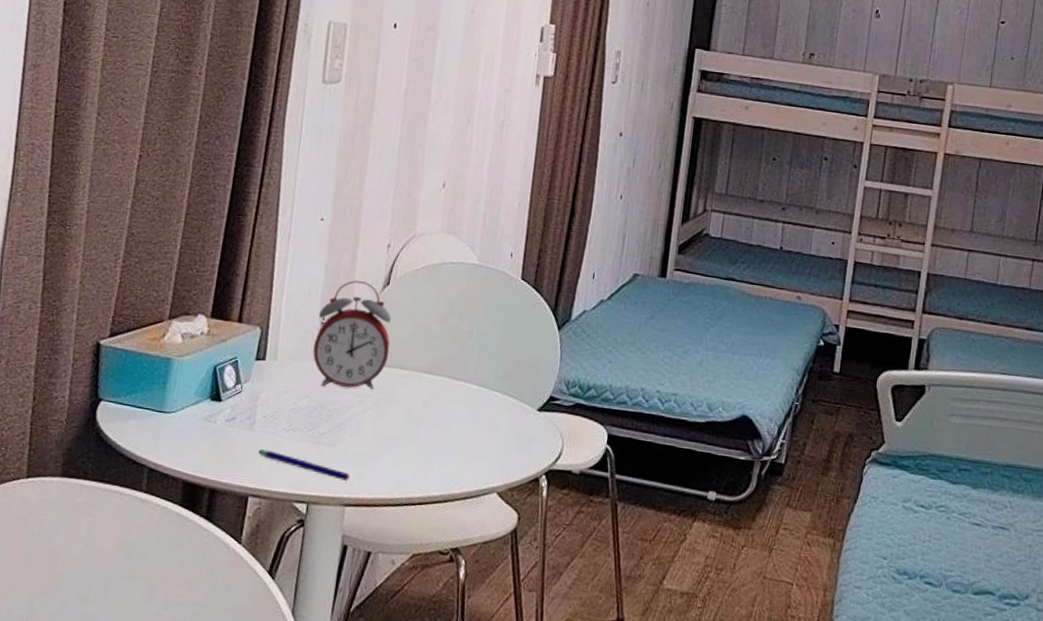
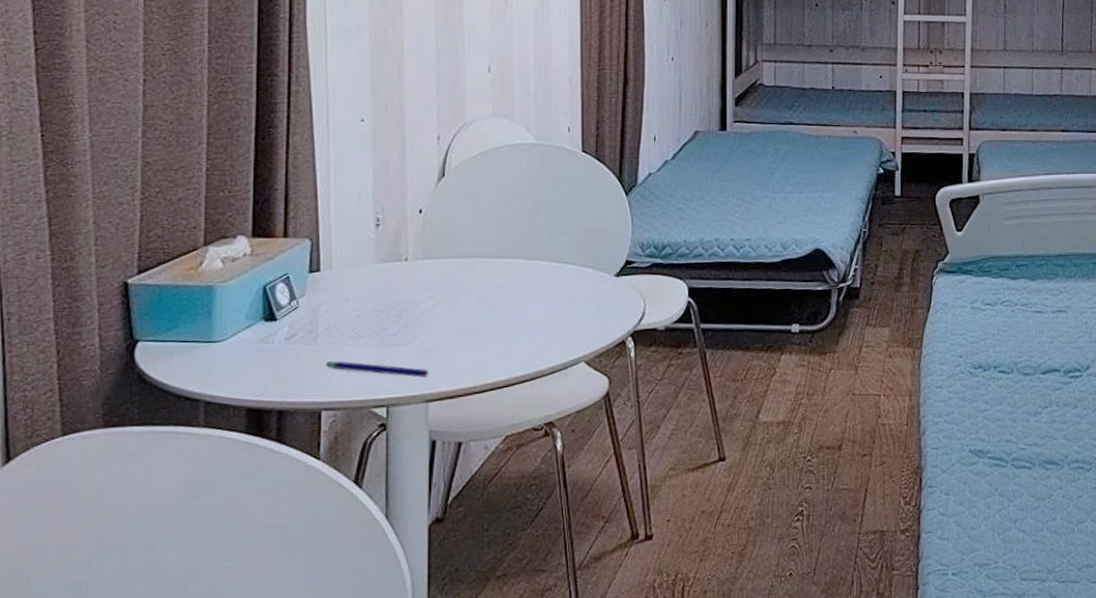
alarm clock: present [313,280,392,389] -> none [371,176,454,288]

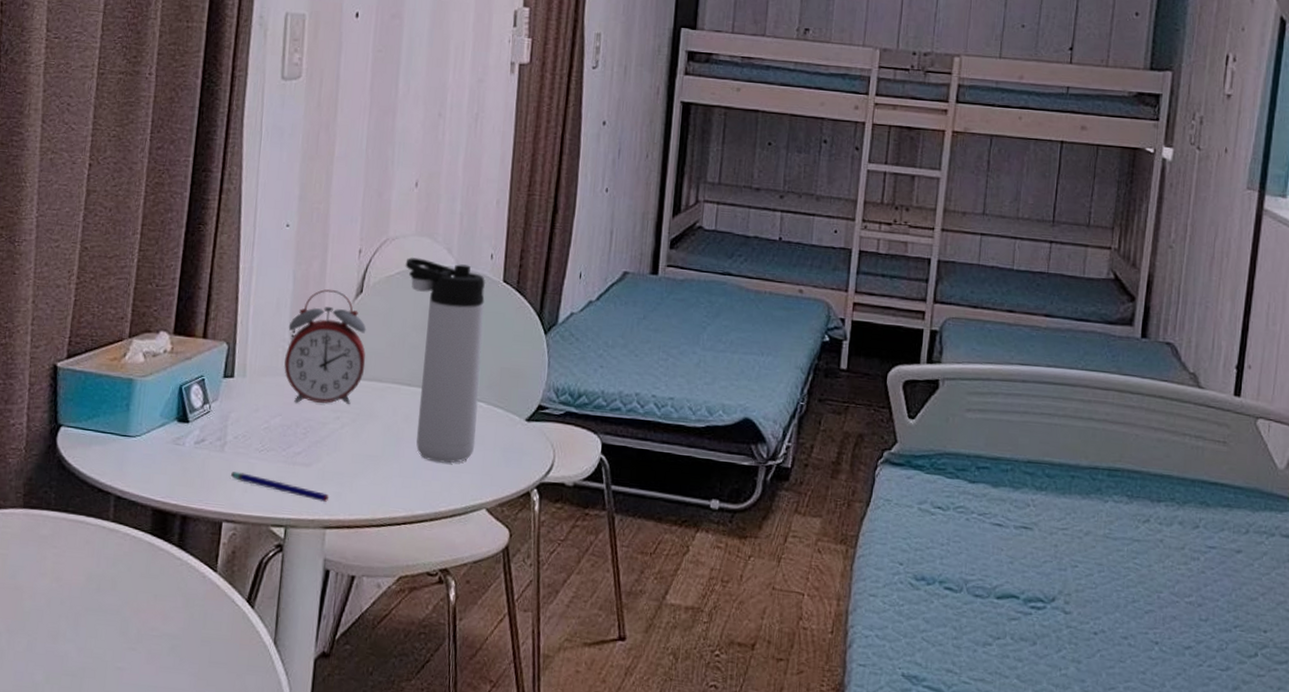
alarm clock: none [371,176,454,288] -> present [284,289,366,404]
thermos bottle: none [485,138,569,326] -> present [405,257,486,463]

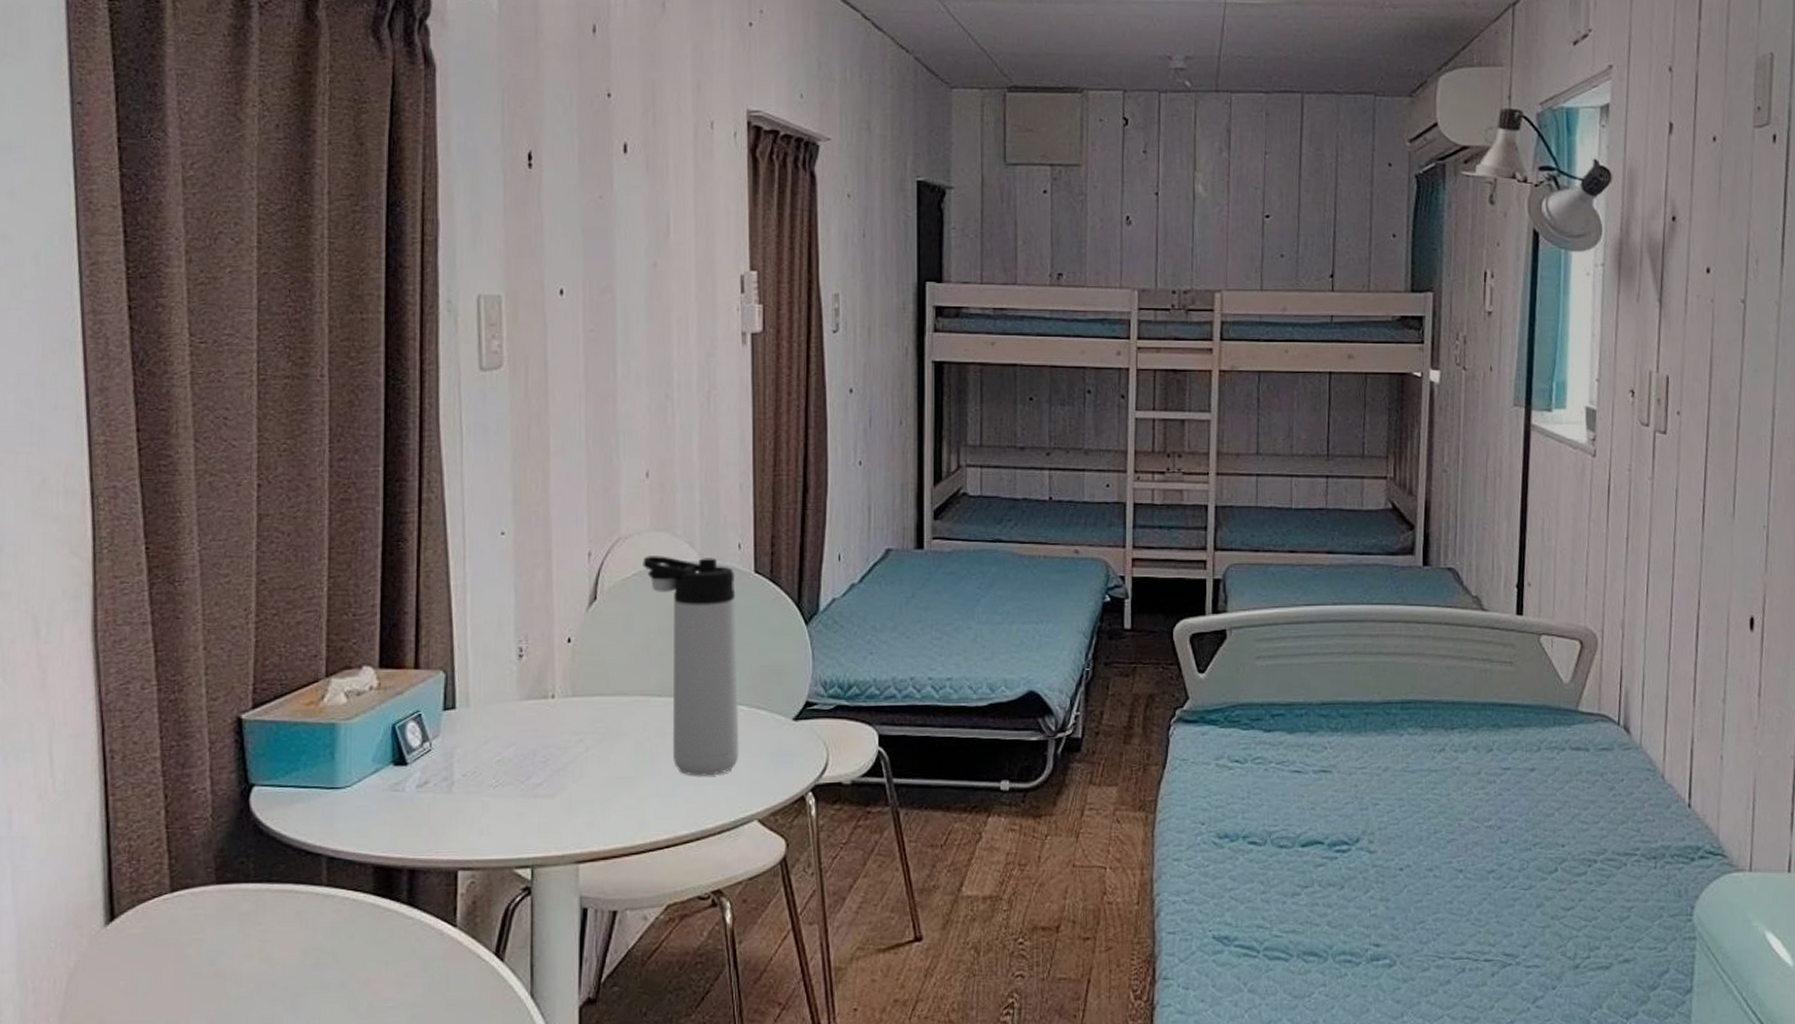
pen: present [231,472,329,502] -> none [463,813,578,834]
alarm clock: present [284,289,366,404] -> none [514,599,607,729]

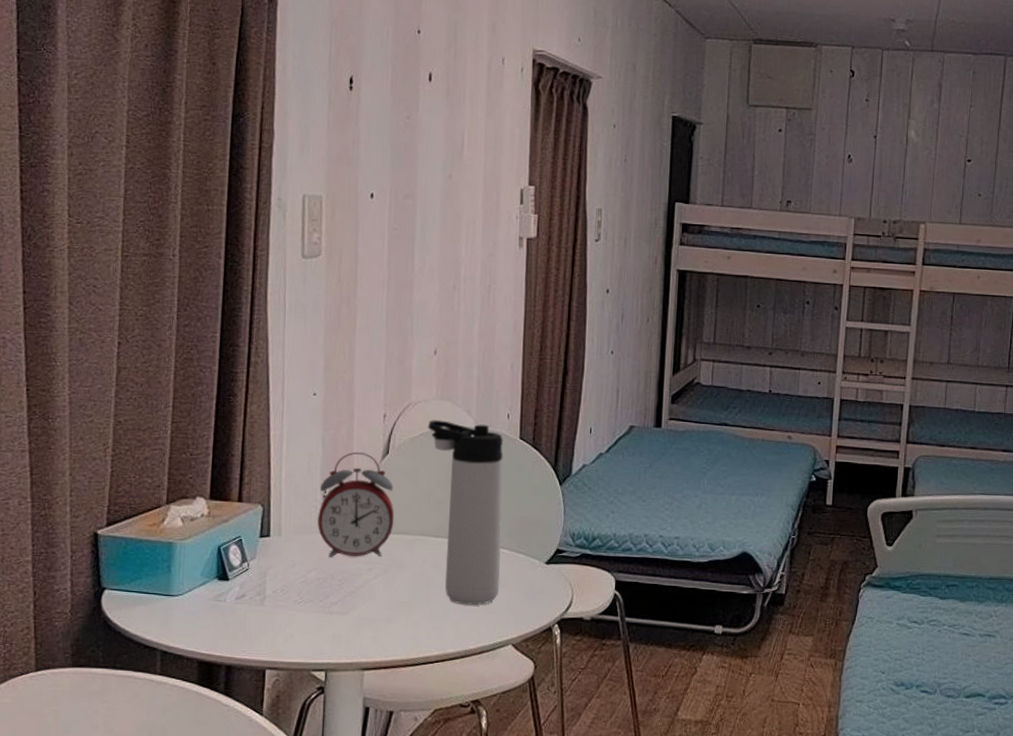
alarm clock: none [514,599,607,729] -> present [317,451,395,558]

